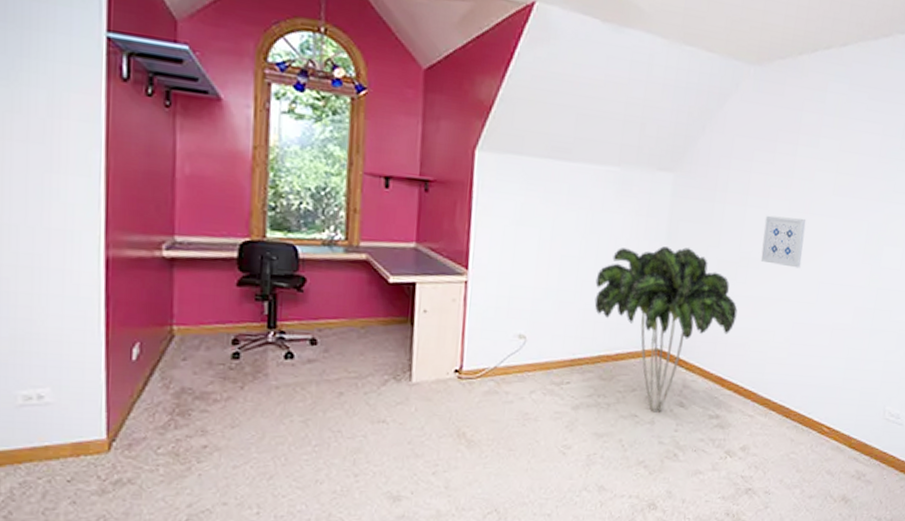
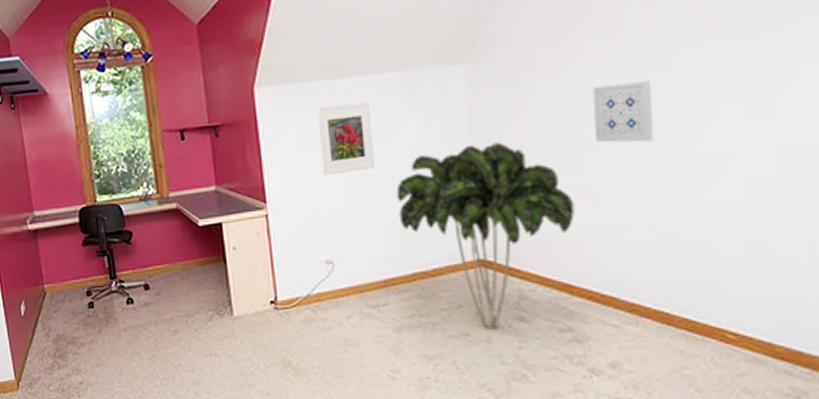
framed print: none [530,183,586,253] -> present [316,102,376,175]

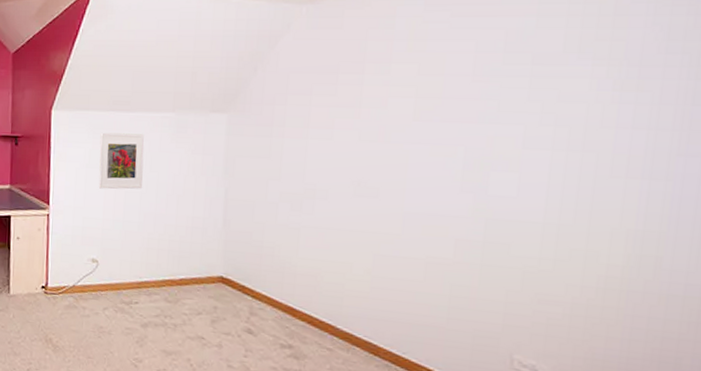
indoor plant: present [396,142,575,330] -> none [157,181,306,338]
wall art: present [592,80,654,143] -> none [328,146,382,199]

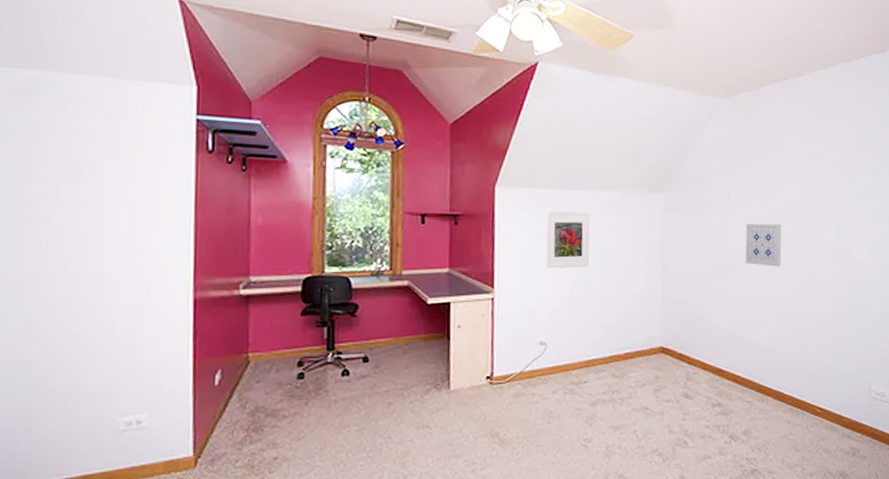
wall art: none [328,146,382,199] -> present [745,223,782,267]

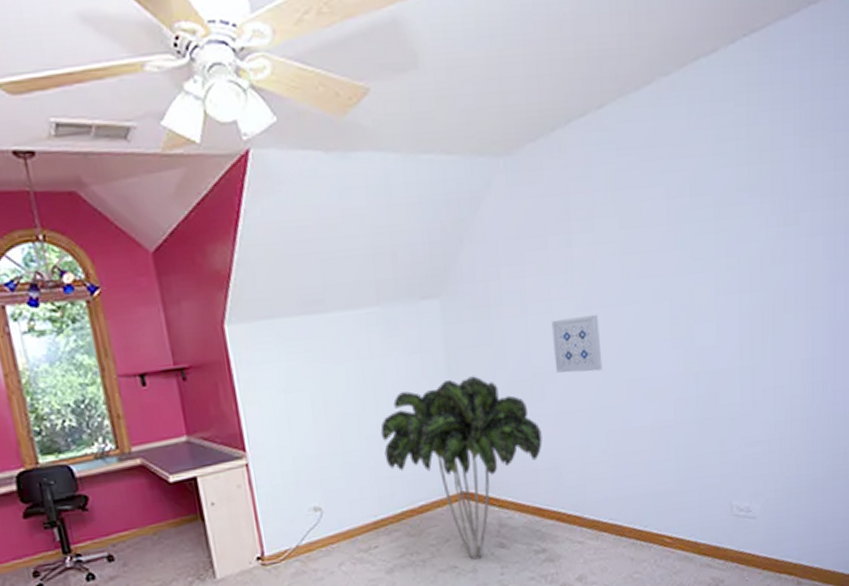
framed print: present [545,210,590,269] -> none [294,339,359,418]
indoor plant: none [603,256,729,404] -> present [380,376,543,560]

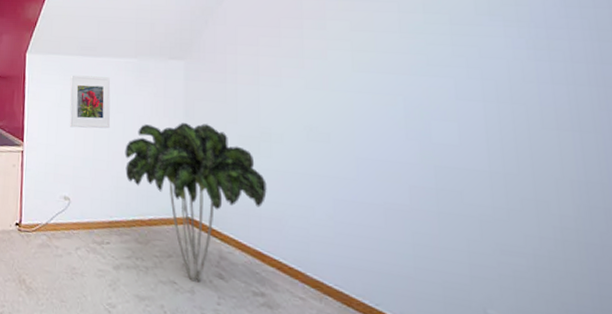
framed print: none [294,339,359,418] -> present [69,75,111,129]
wall art: present [551,314,603,373] -> none [281,93,331,144]

